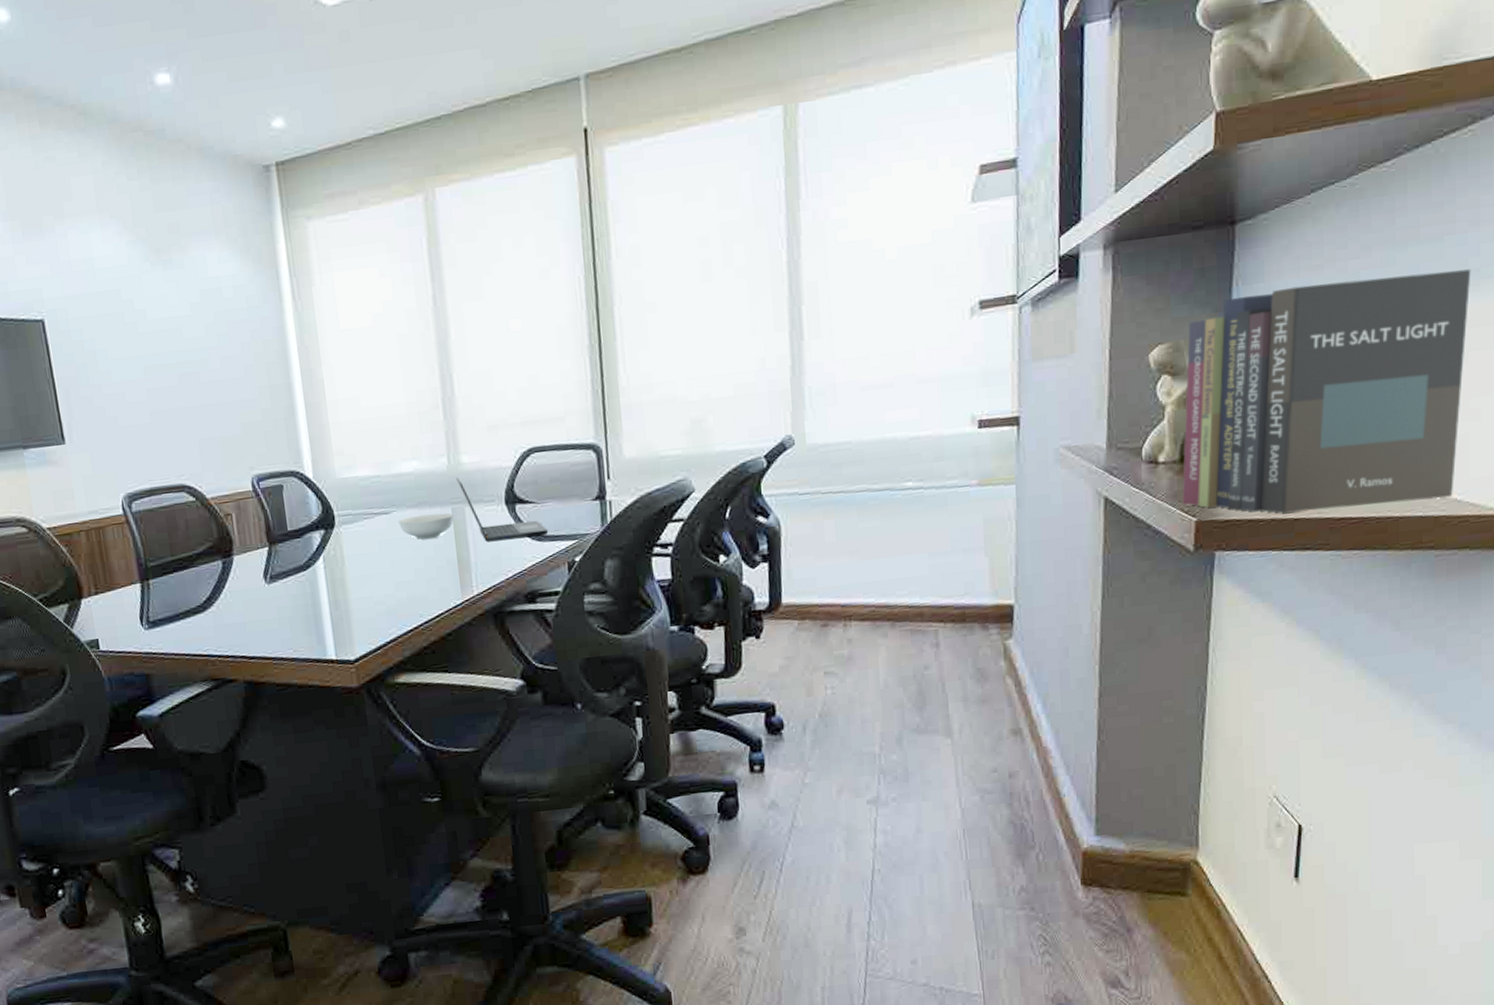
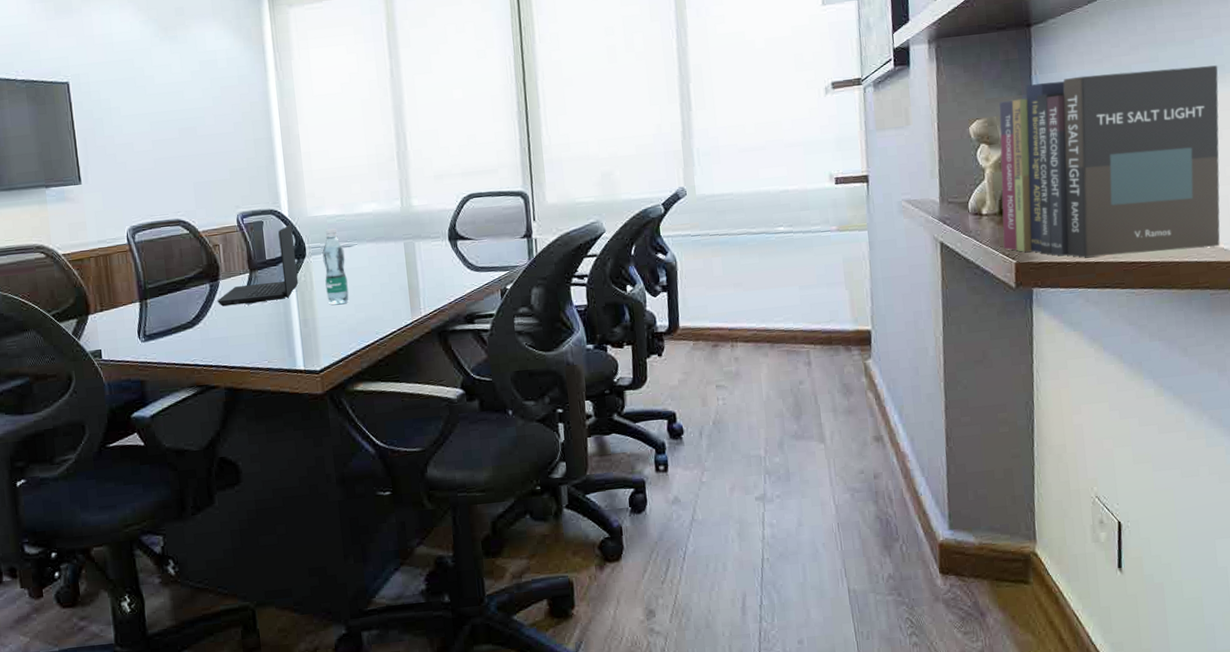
laptop: none [232,488,327,586] -> present [217,224,299,306]
bottle: none [354,491,387,584] -> present [322,228,349,305]
bowl: present [398,513,454,540] -> none [359,246,406,269]
laptop: present [456,477,549,541] -> none [408,217,485,271]

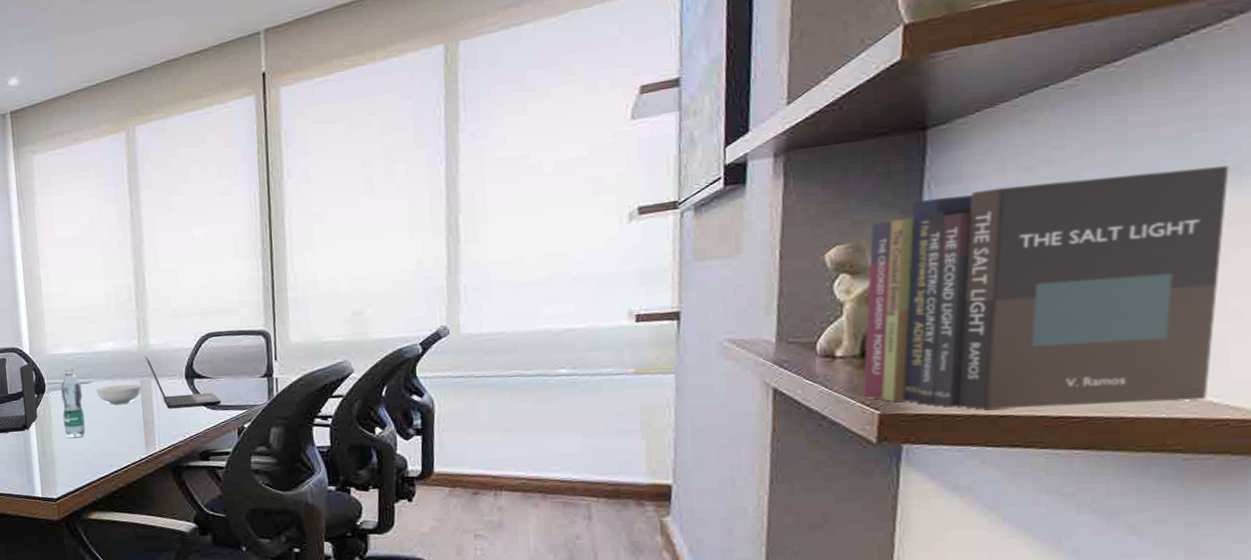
bowl: none [359,246,406,269] -> present [96,384,142,405]
laptop: none [408,217,485,271] -> present [145,356,222,408]

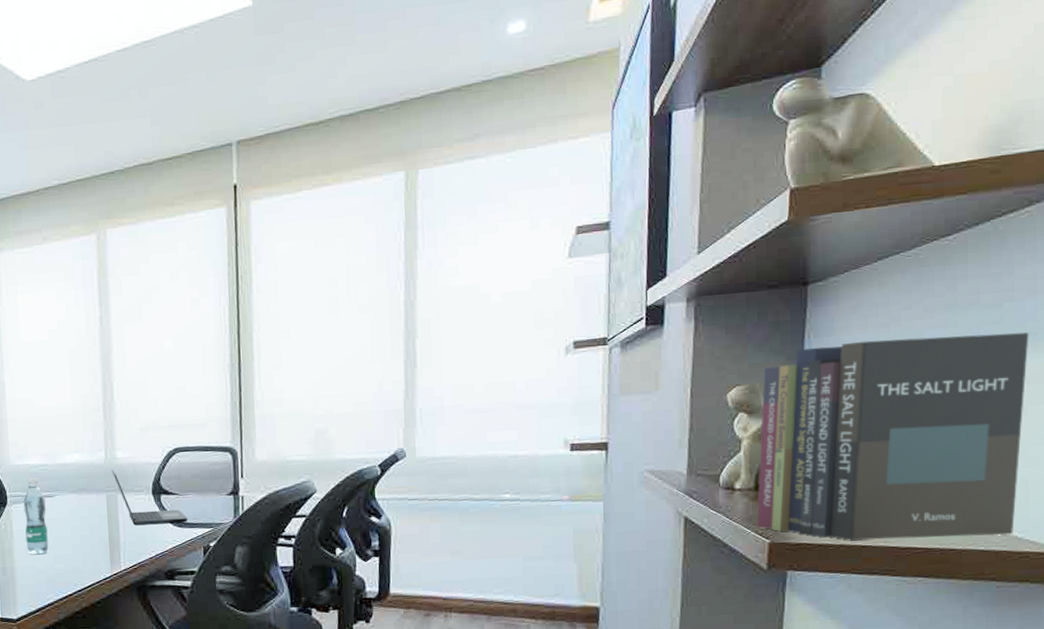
bowl: present [96,384,142,405] -> none [61,499,108,520]

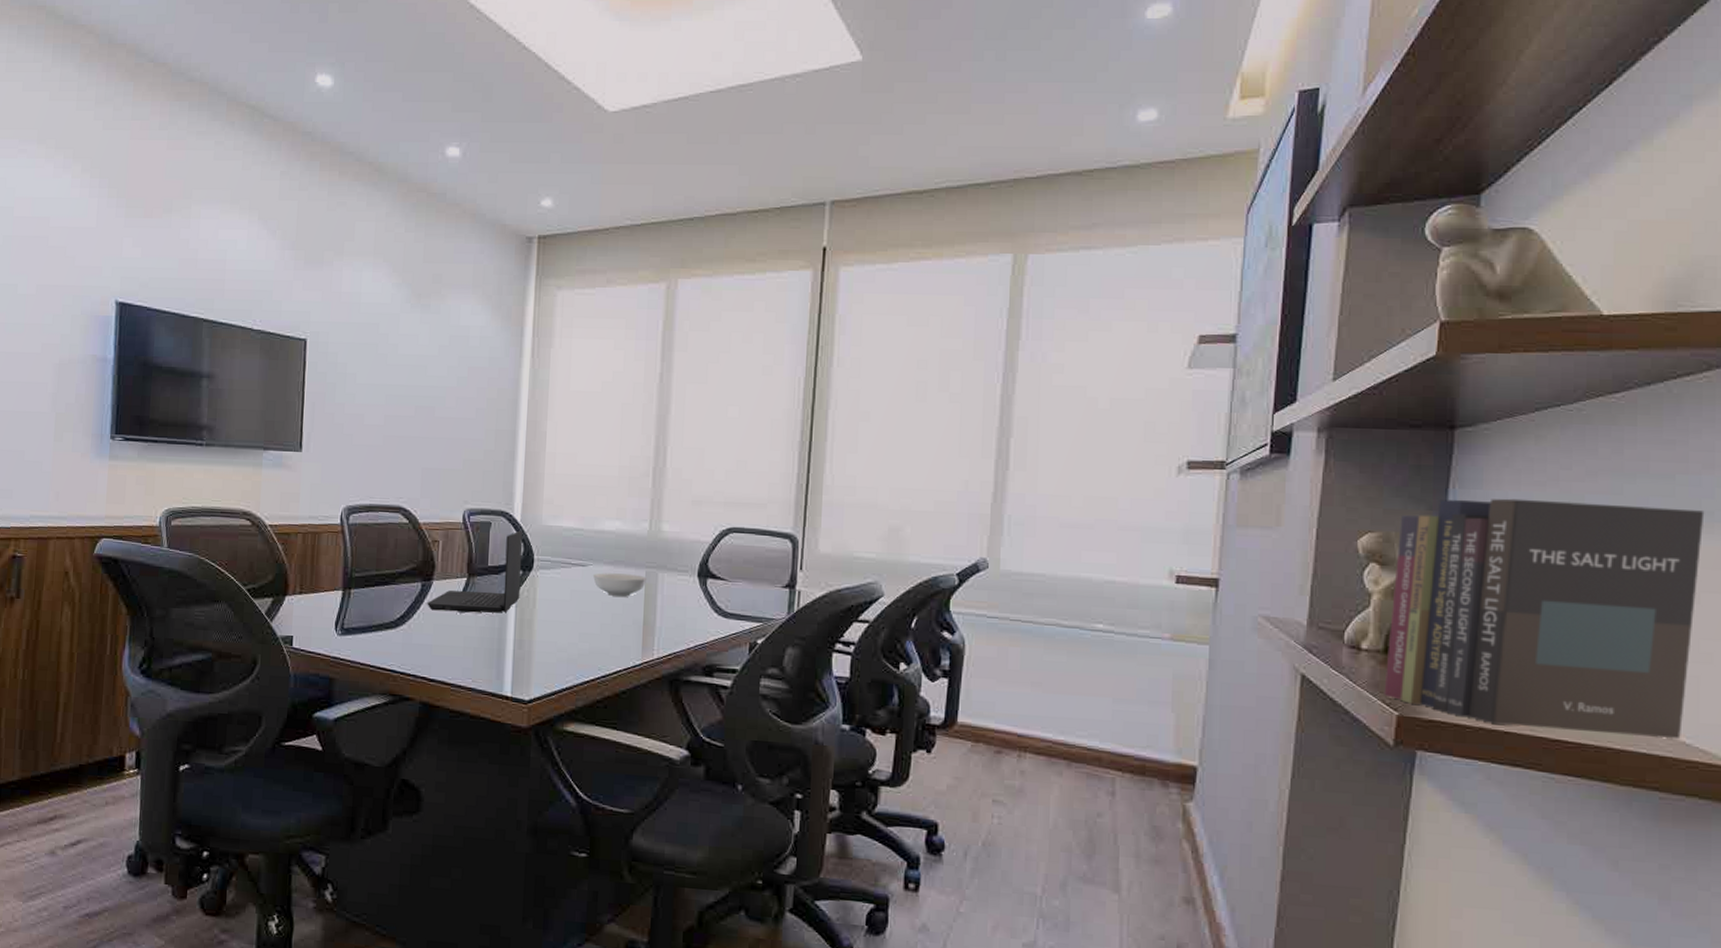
bottle: present [23,477,49,555] -> none [549,542,577,630]
bowl: none [61,499,108,520] -> present [593,573,646,597]
laptop: present [111,470,188,525] -> none [655,544,735,612]

